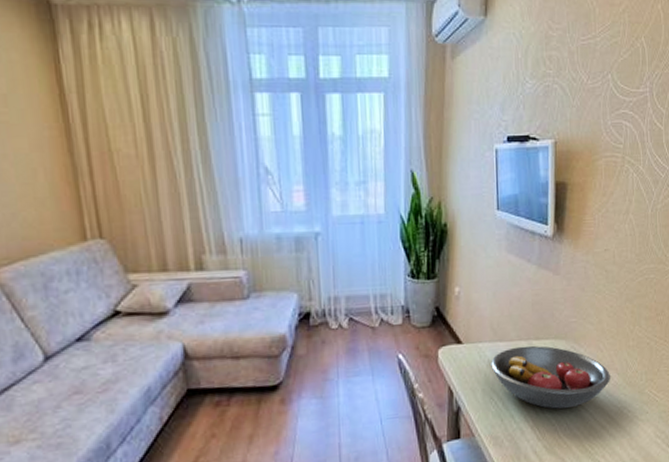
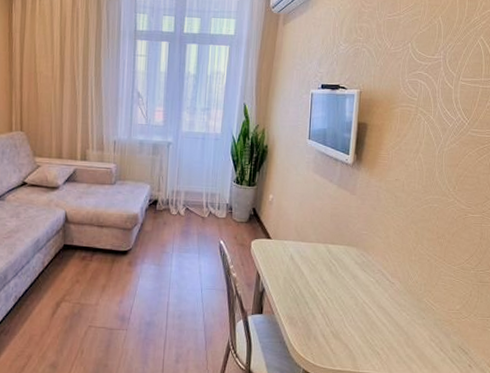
fruit bowl: present [491,345,610,409] -> none [293,247,393,303]

